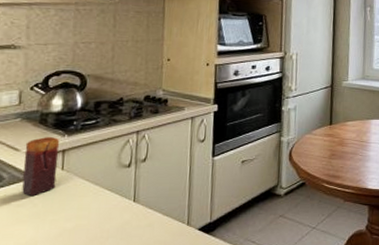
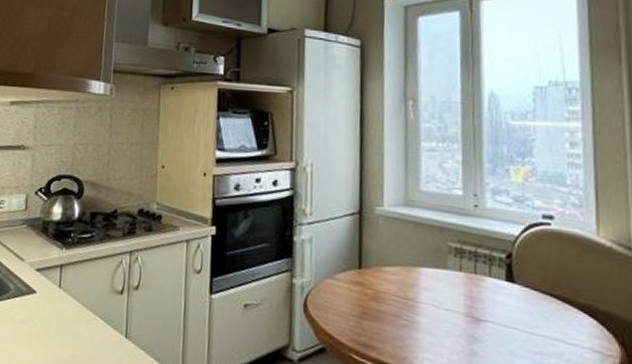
candle: present [22,137,60,197] -> none [24,248,59,314]

